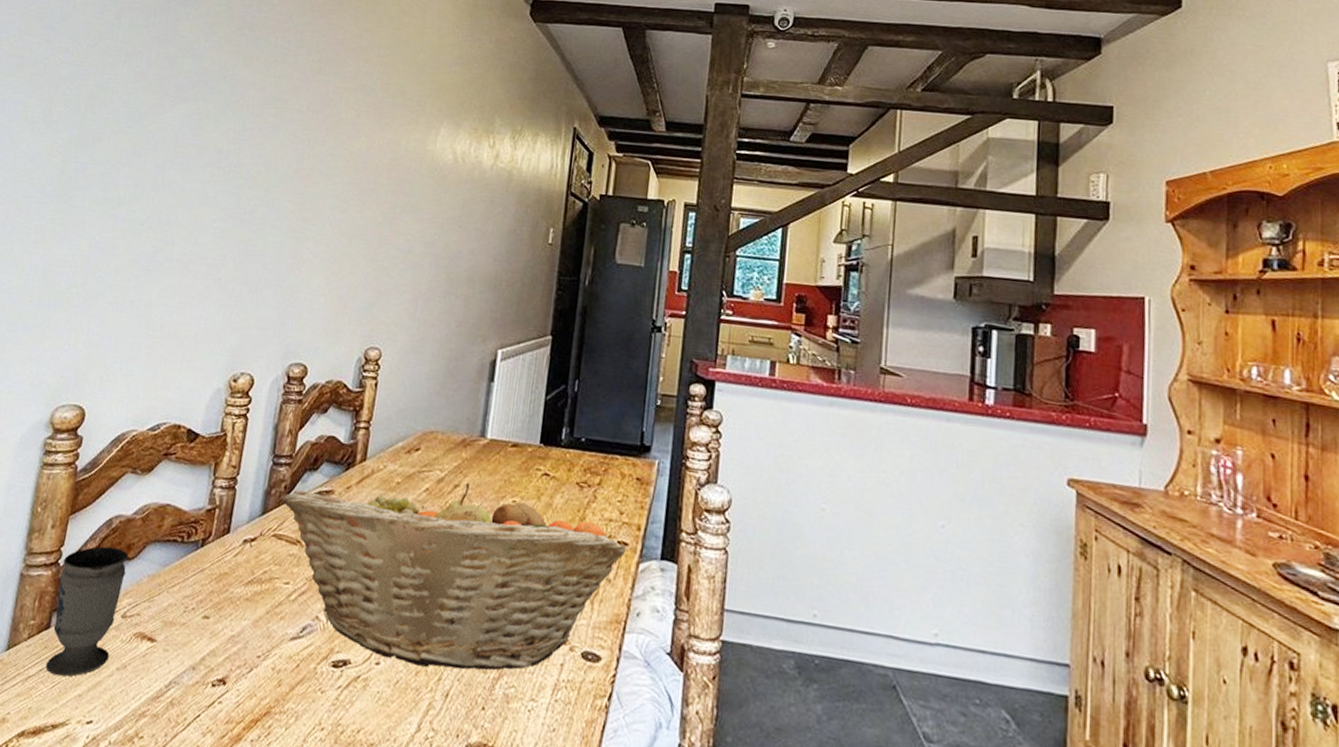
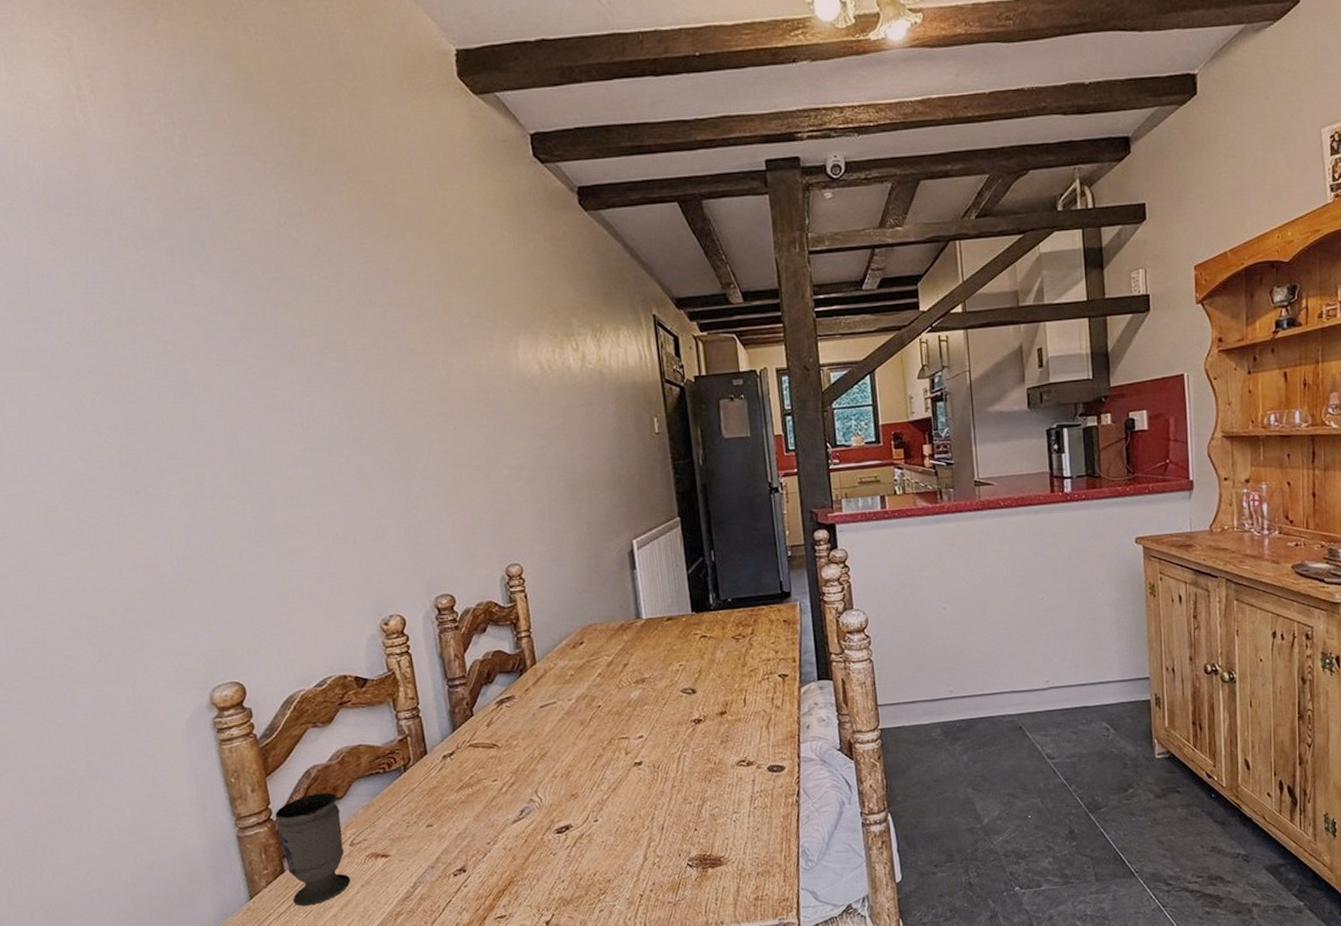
fruit basket: present [282,483,627,671] -> none [467,660,787,815]

